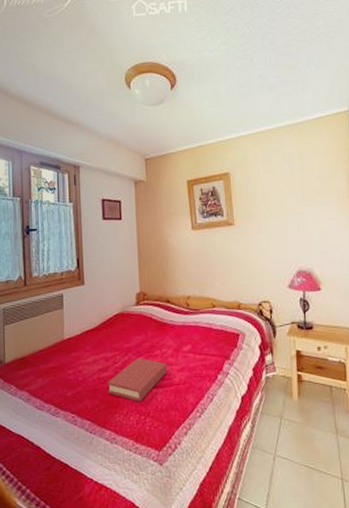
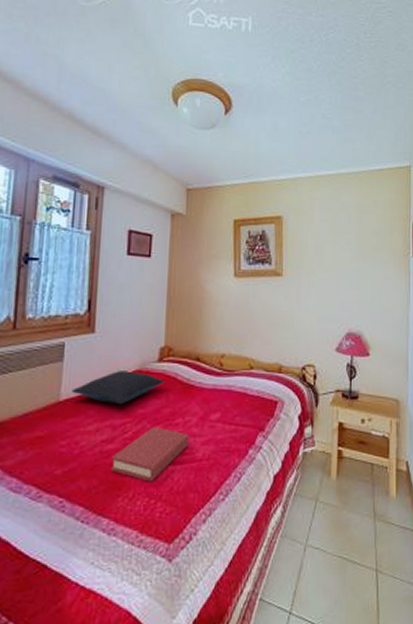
pillow: none [72,313,143,341] -> present [71,370,165,405]

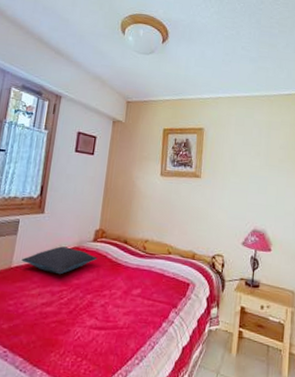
hardback book: present [111,427,189,482] -> none [48,295,113,342]

